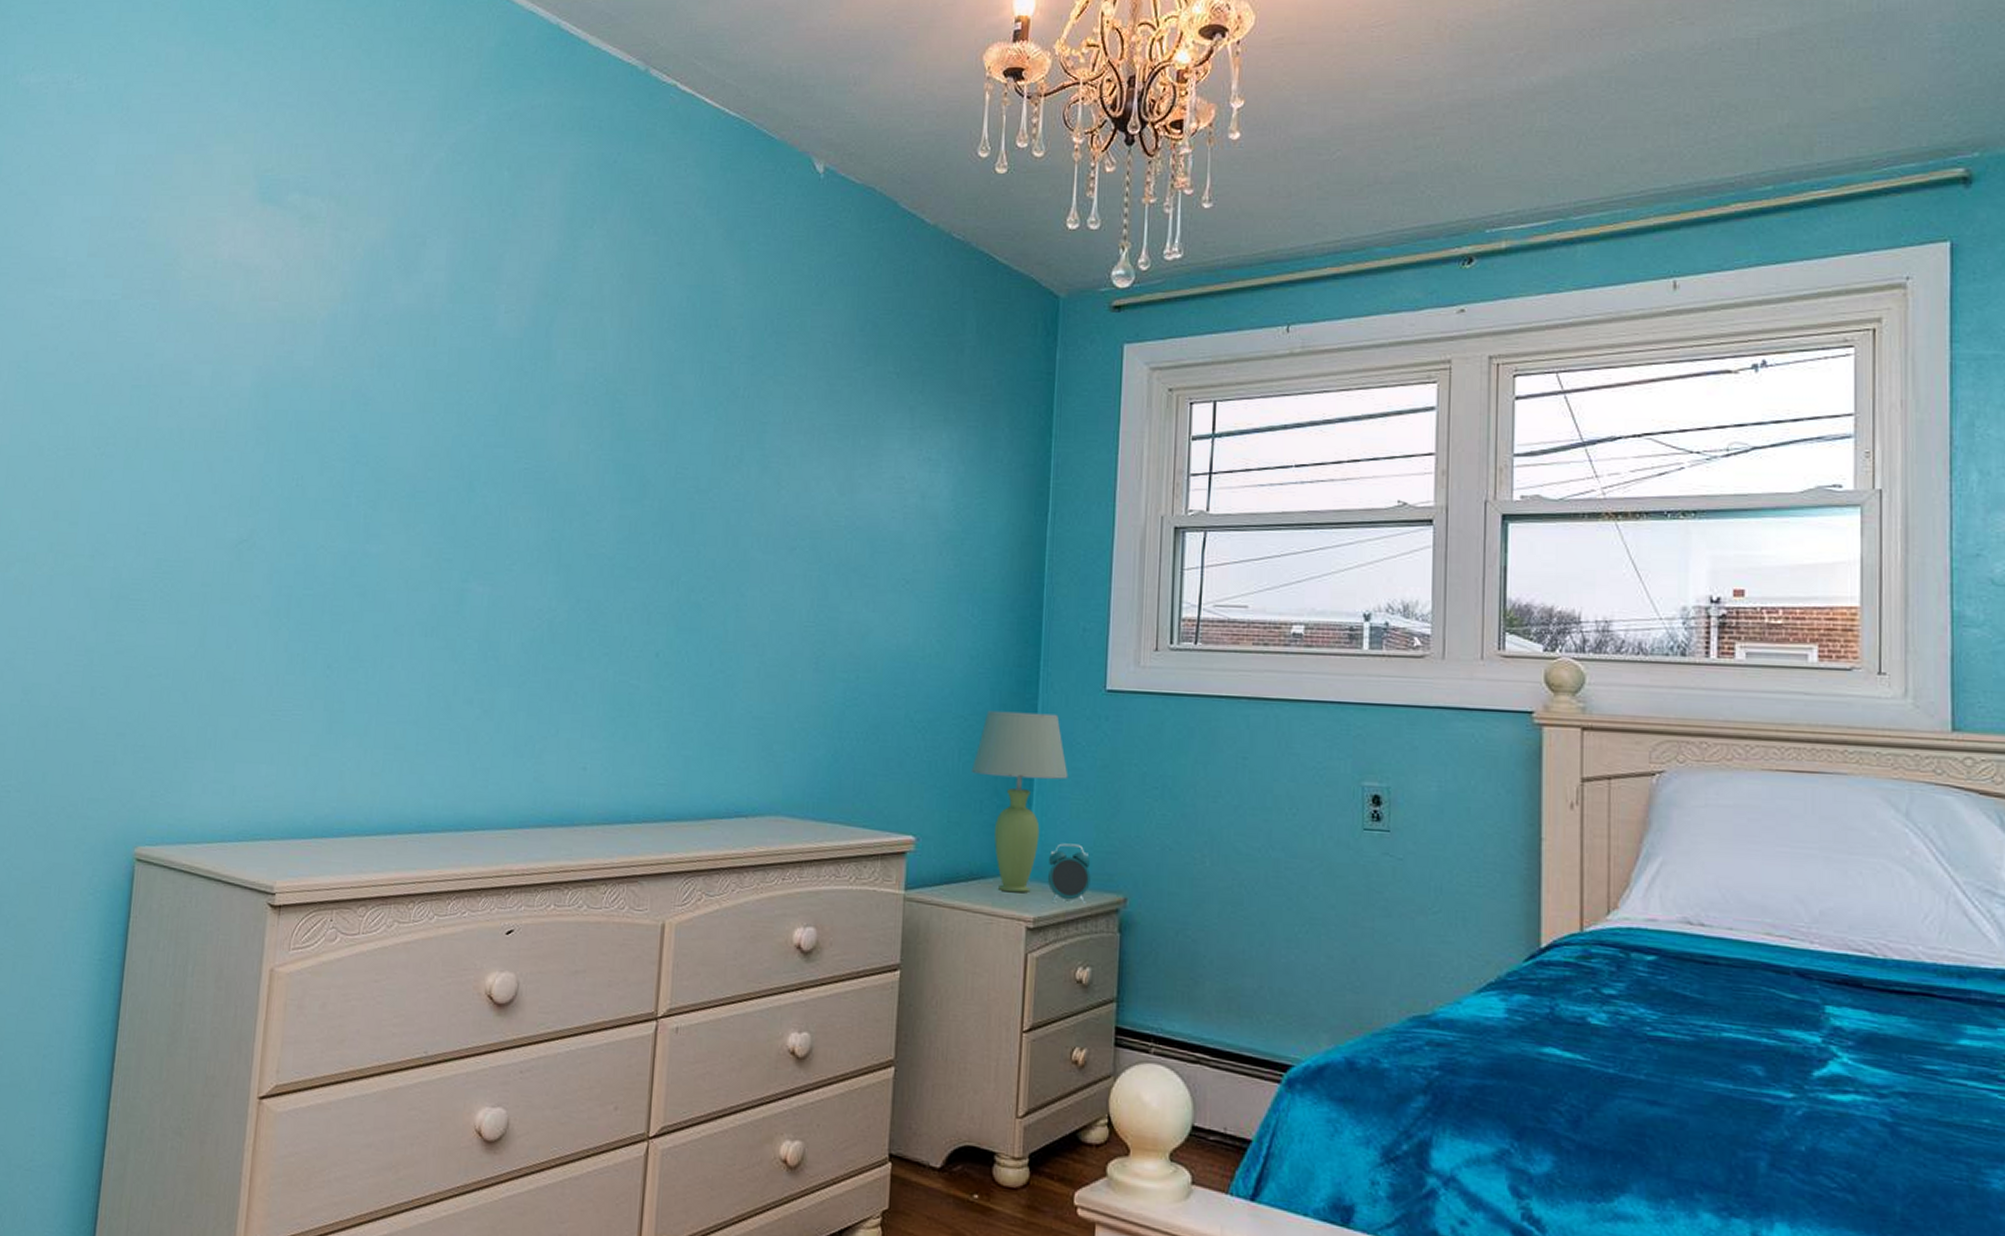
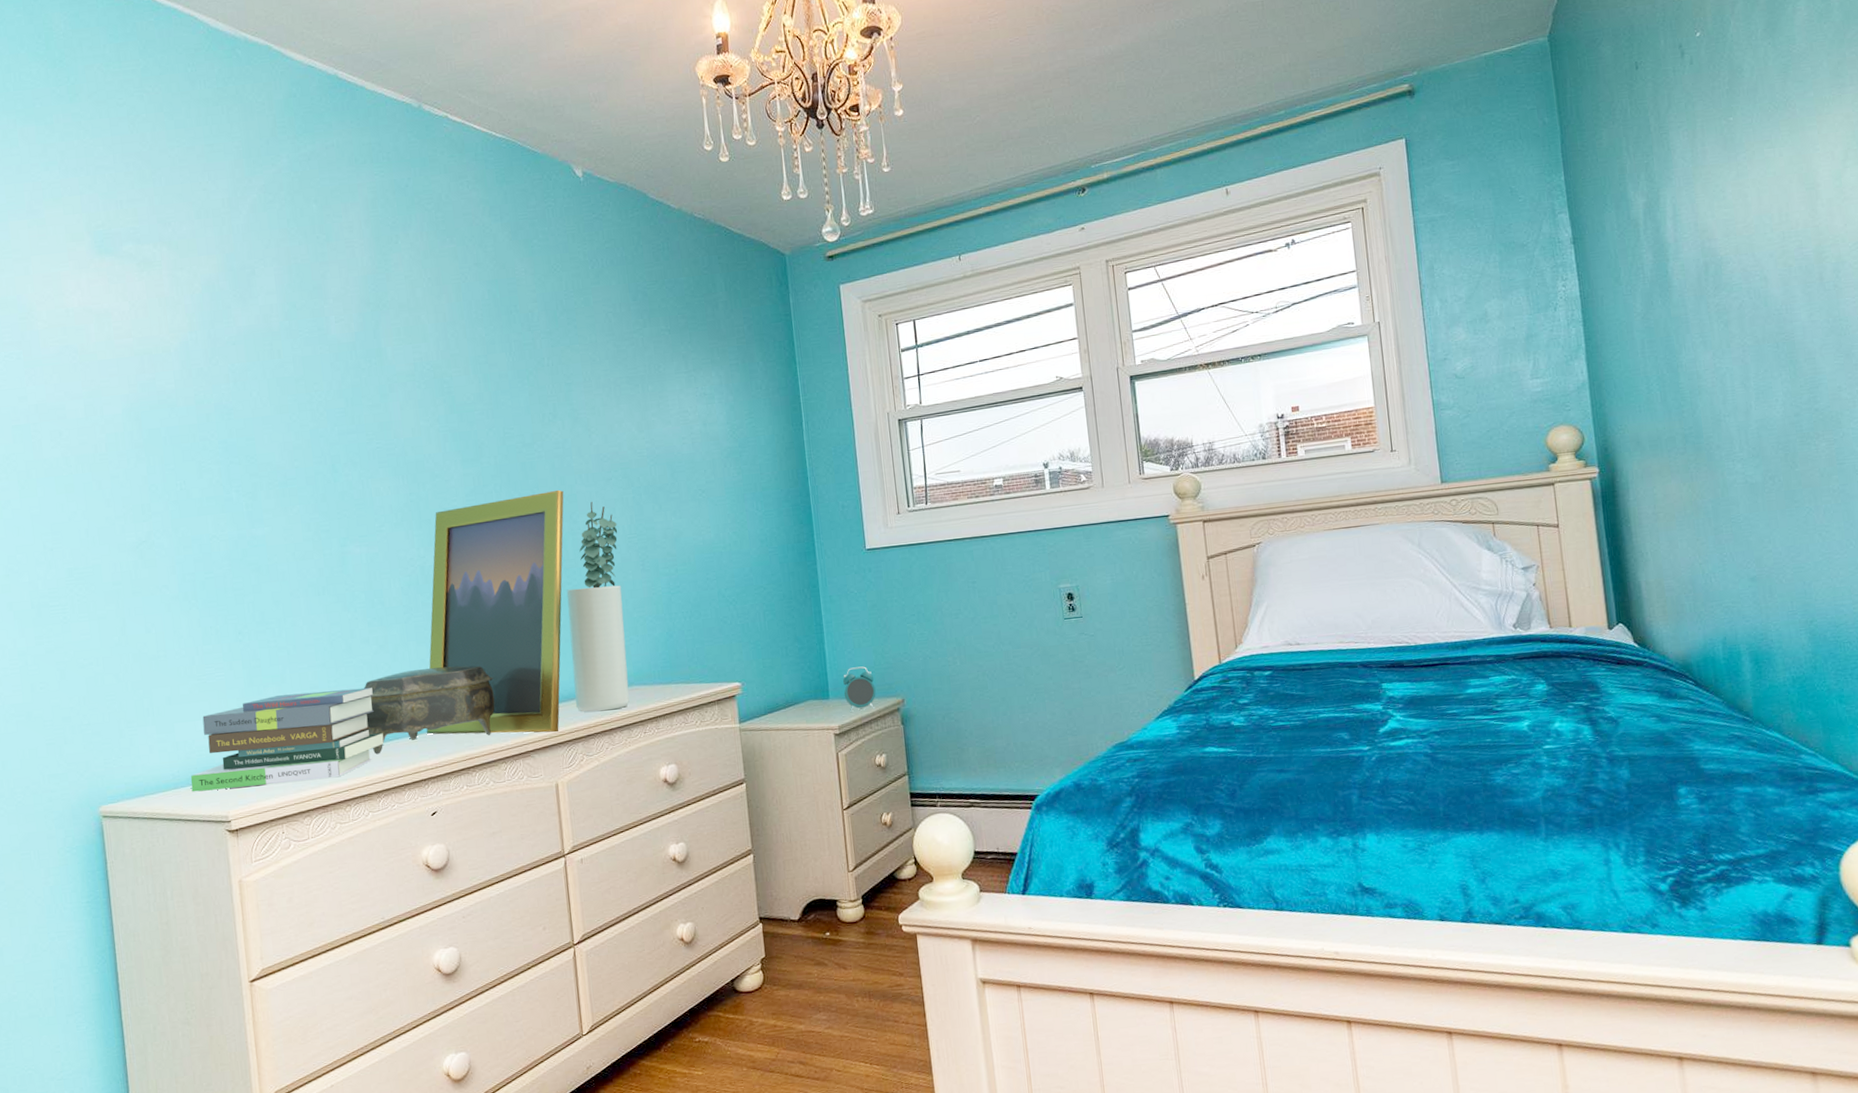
books: none [239,749,468,865] -> present [190,687,384,792]
jewelry box: none [448,747,610,846] -> present [363,665,495,755]
picture frame: none [518,552,735,858] -> present [426,489,564,735]
vase: none [703,572,793,843] -> present [566,501,630,713]
table lamp: present [971,710,1068,893] -> none [775,573,848,711]

